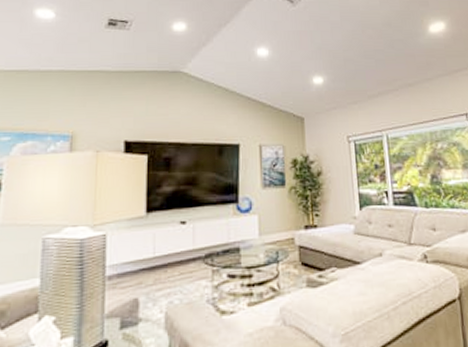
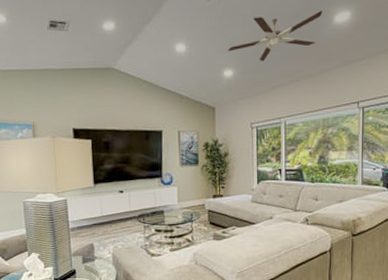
ceiling fan: none [315,20,416,70] -> present [227,10,323,62]

